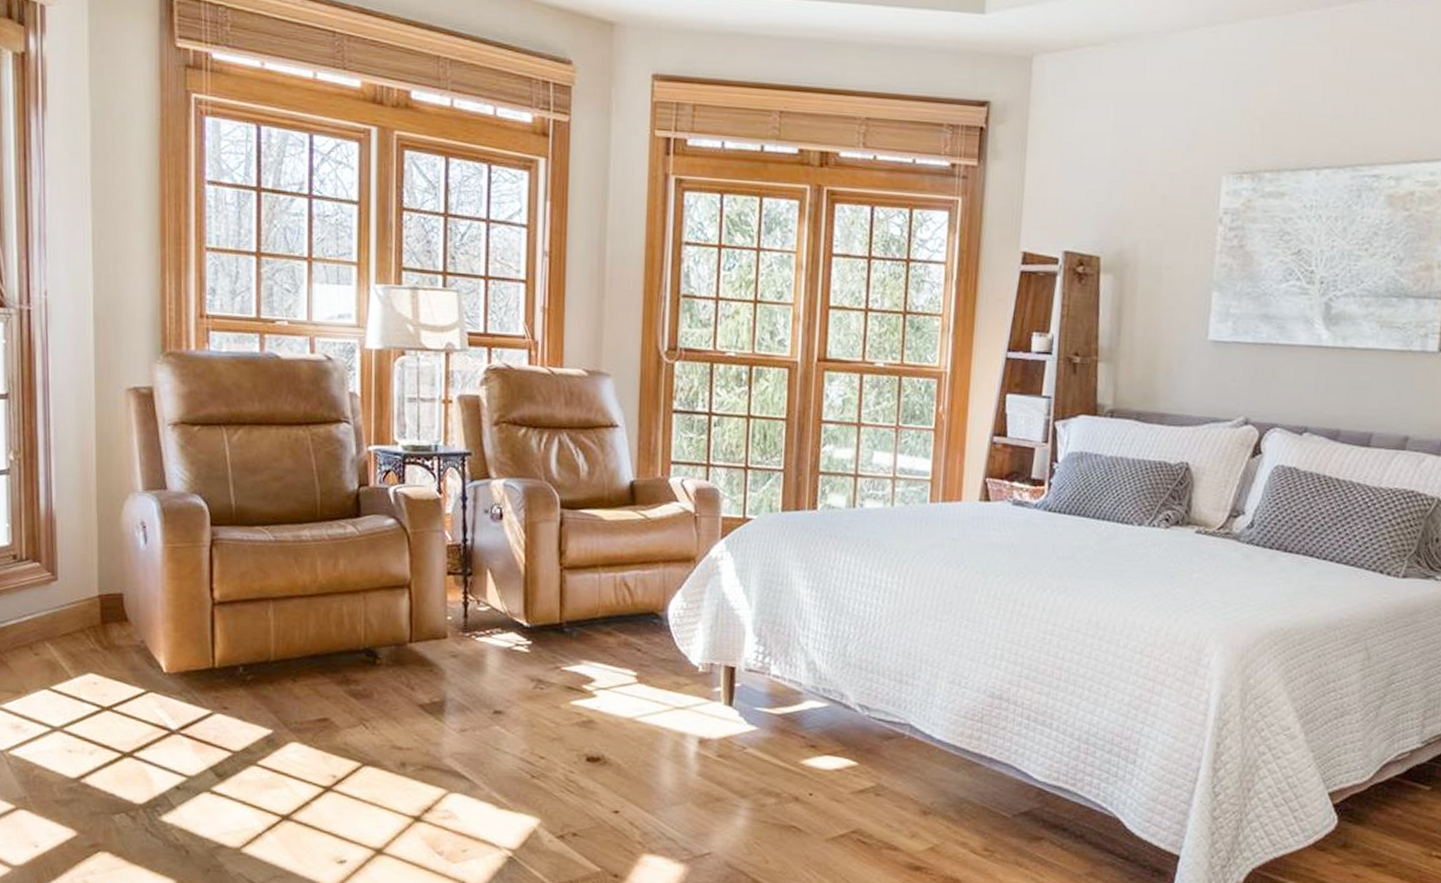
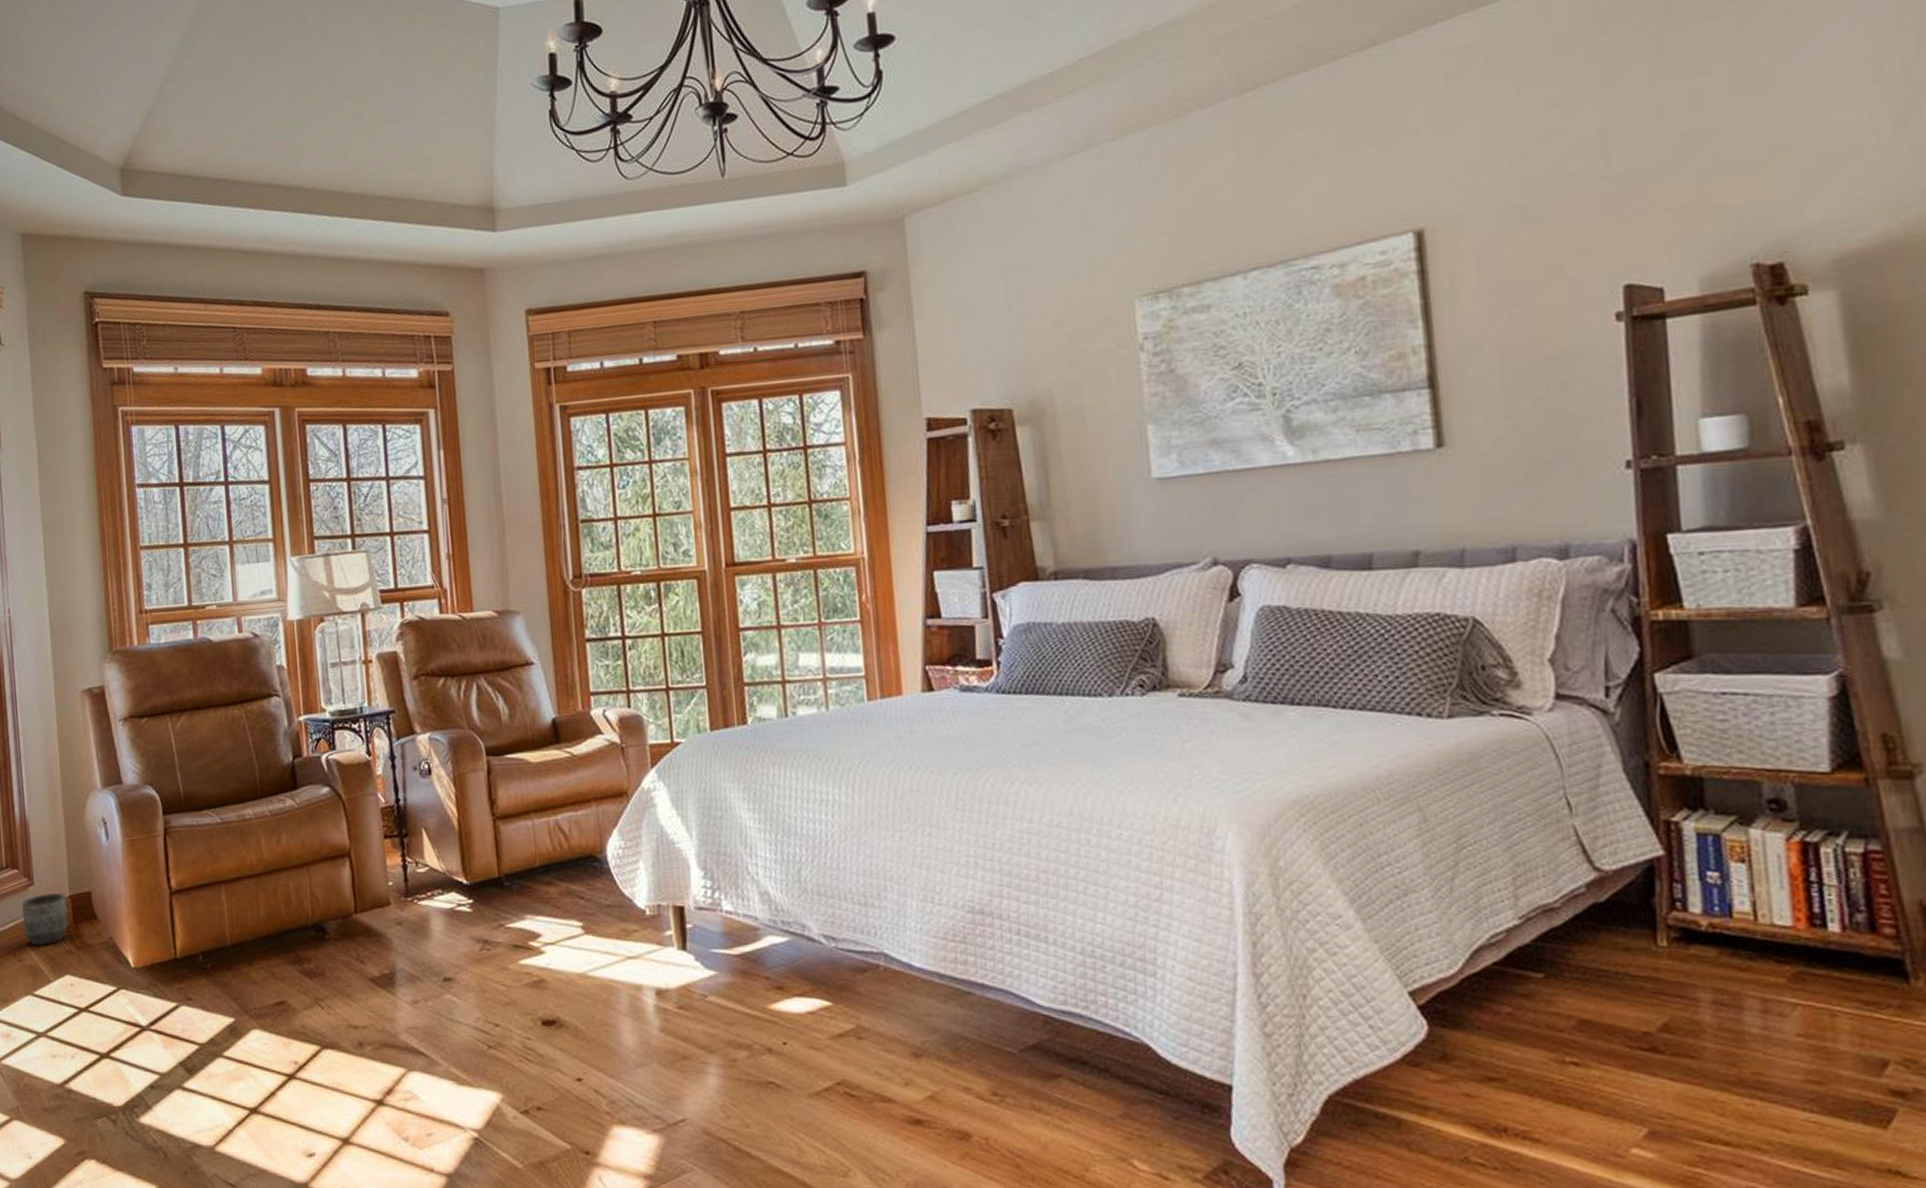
planter: none [42,590,95,642] -> present [21,893,68,945]

